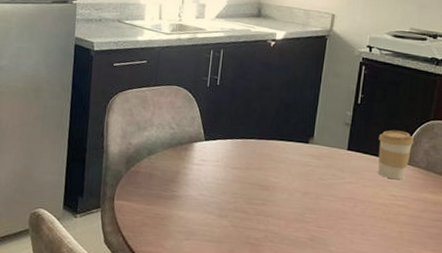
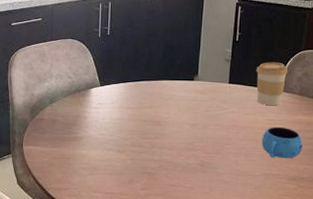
mug: none [380,203,427,242] -> present [261,126,303,159]

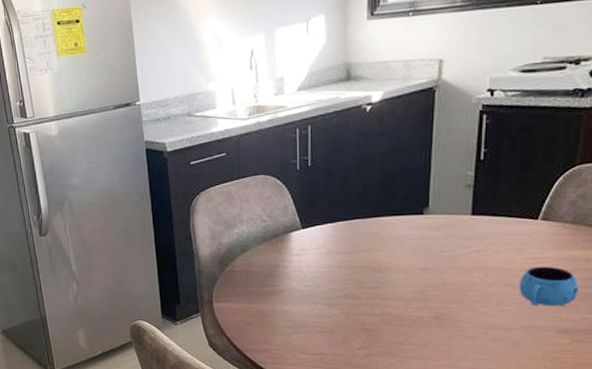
coffee cup: present [256,62,288,106] -> none [509,183,557,240]

